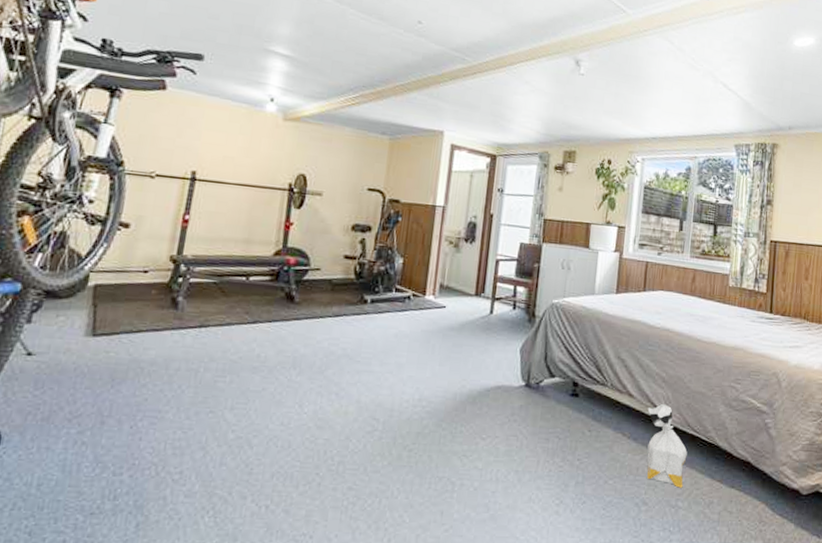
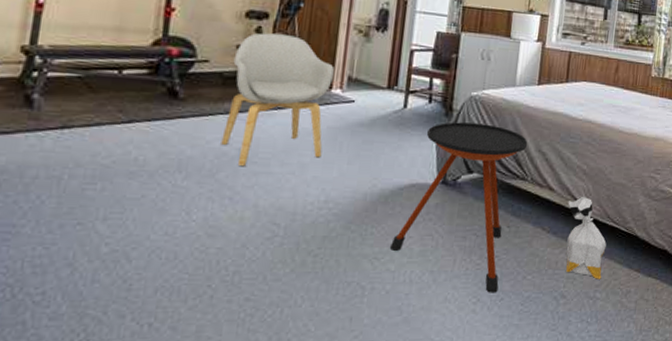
armchair: none [329,244,428,365] -> present [221,32,334,167]
side table: none [477,327,608,496] -> present [389,122,528,293]

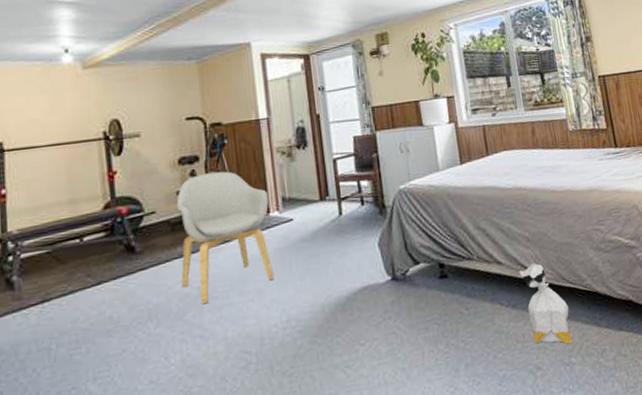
side table: present [389,122,528,293] -> none [357,212,473,379]

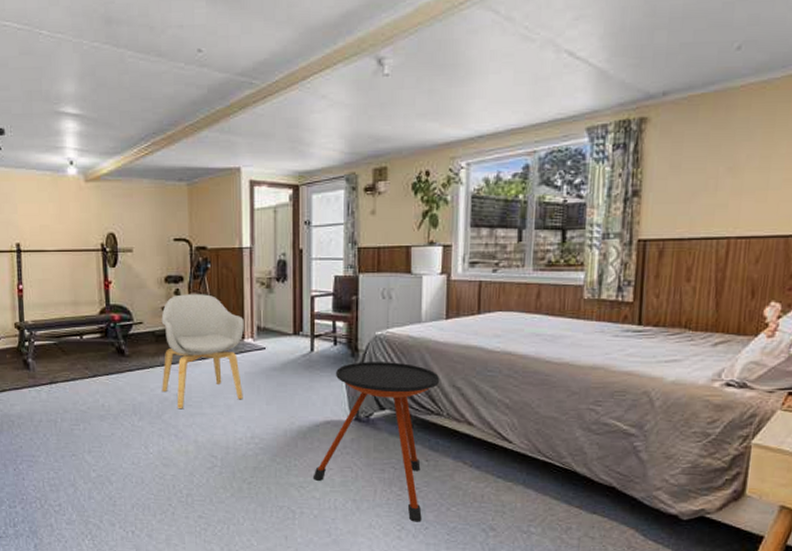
side table: none [357,212,473,379] -> present [312,362,440,522]
bag: present [519,263,573,344] -> none [490,430,539,514]

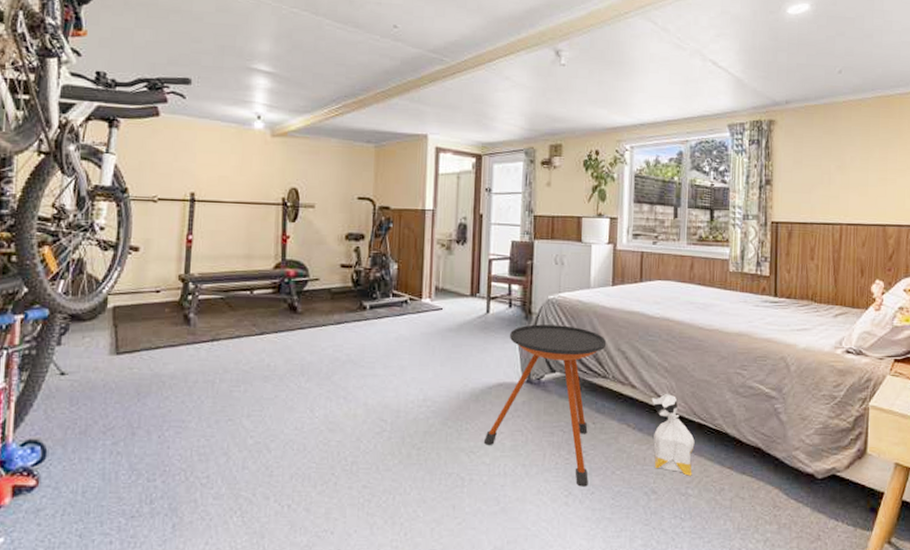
armchair: present [161,294,244,409] -> none [334,252,423,370]
bag: none [490,430,539,514] -> present [651,393,695,476]

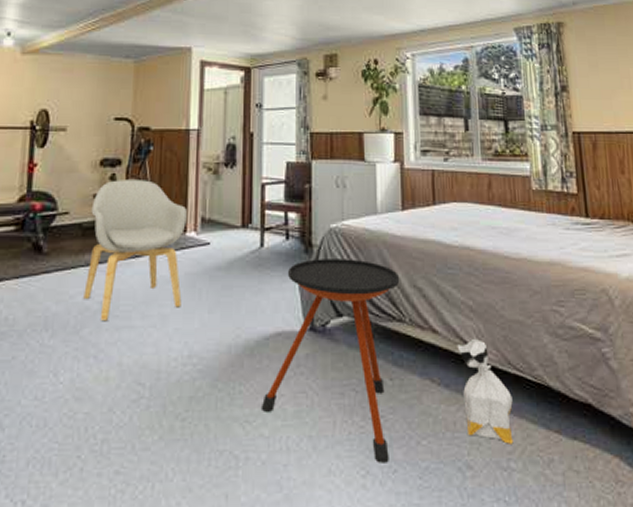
armchair: none [334,252,423,370] -> present [83,180,187,322]

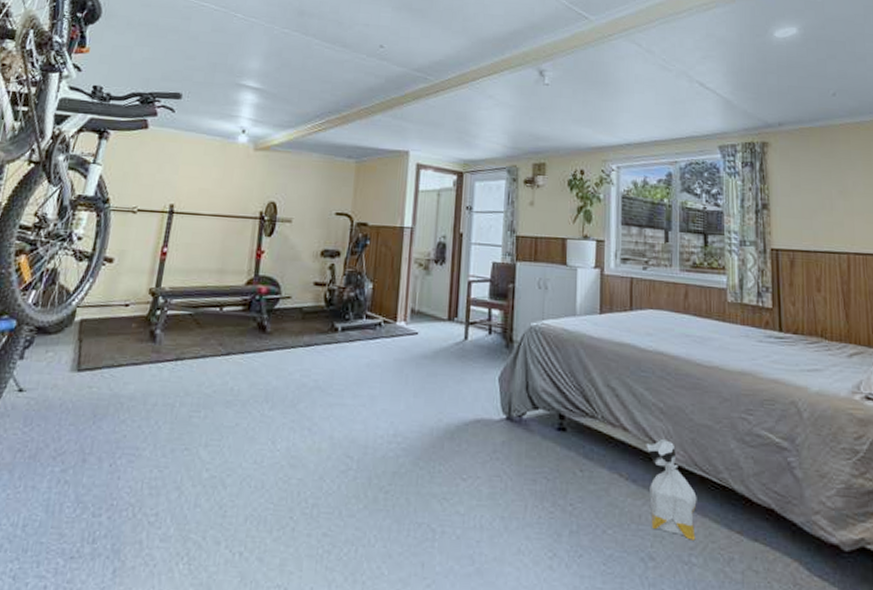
armchair: present [83,180,187,322] -> none [301,270,398,398]
side table: present [260,259,400,463] -> none [457,354,595,548]

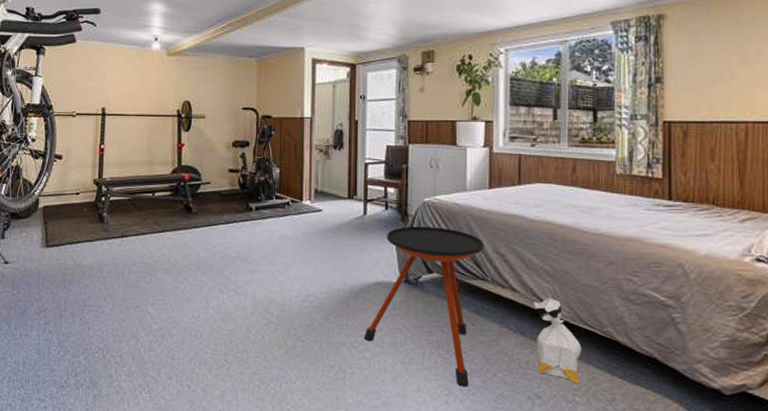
side table: none [457,354,595,548] -> present [363,226,485,387]

